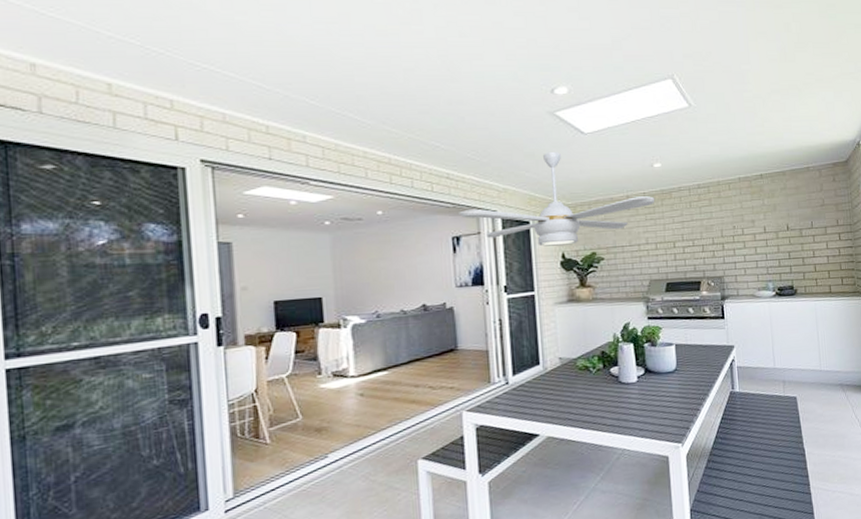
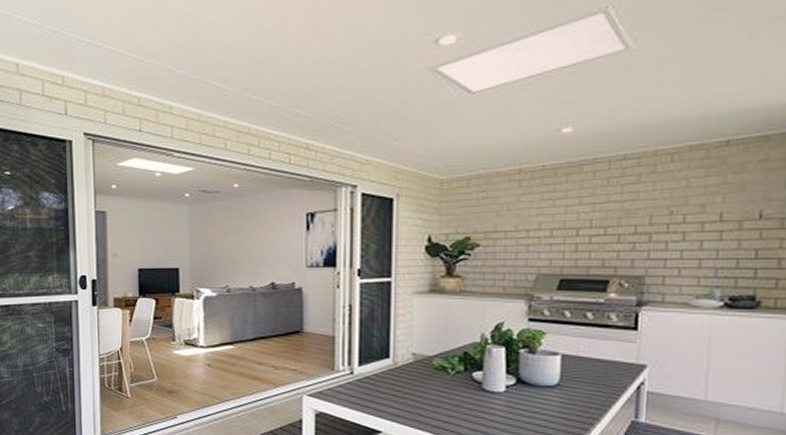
ceiling fan: present [459,152,655,247] -> none [316,116,558,228]

